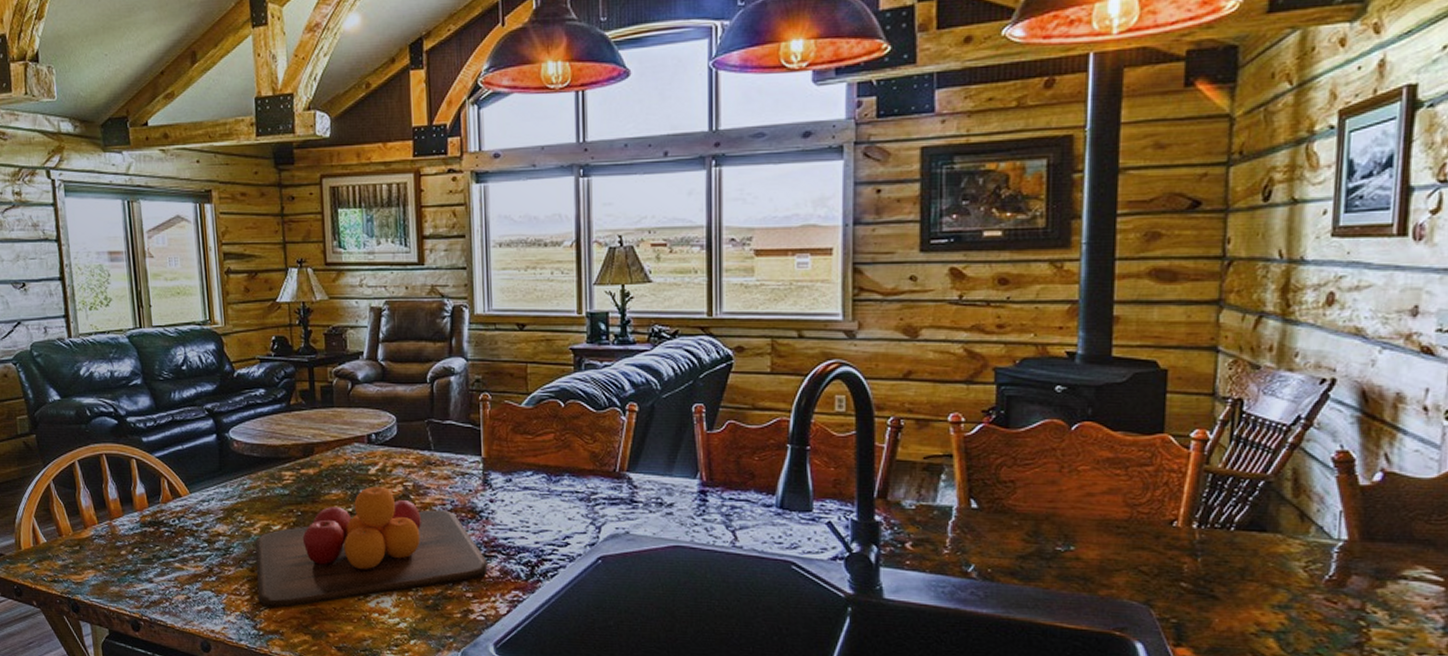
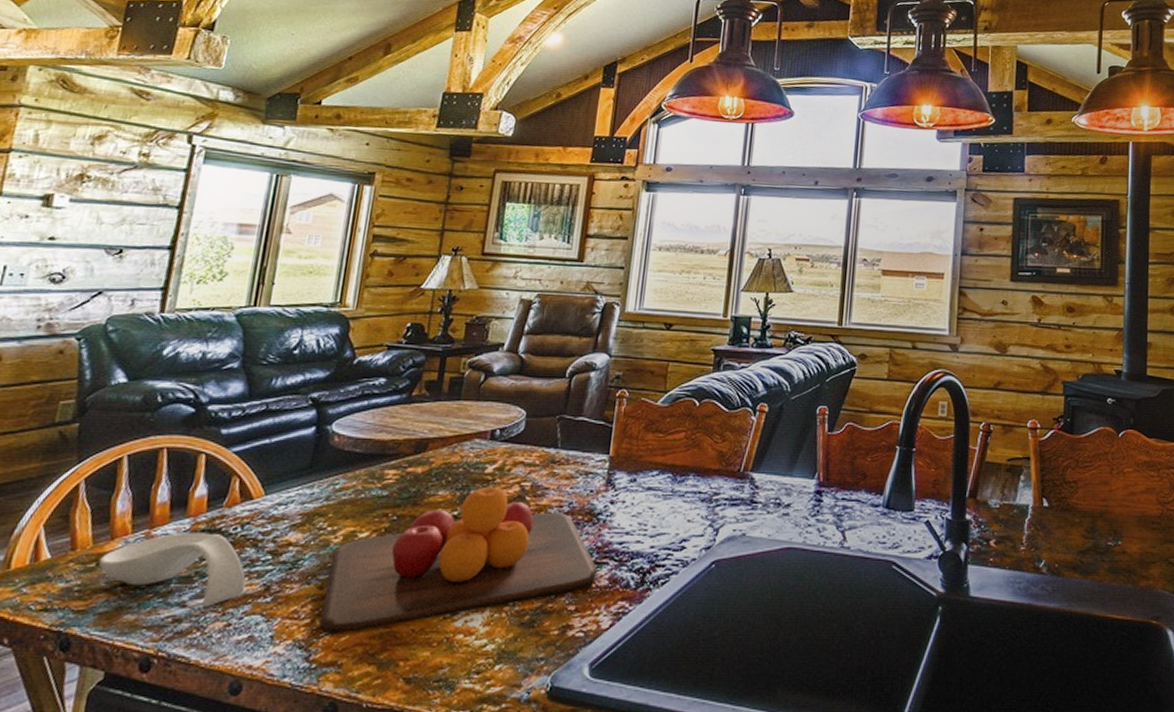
spoon rest: none [80,523,194,583] -> present [98,532,246,607]

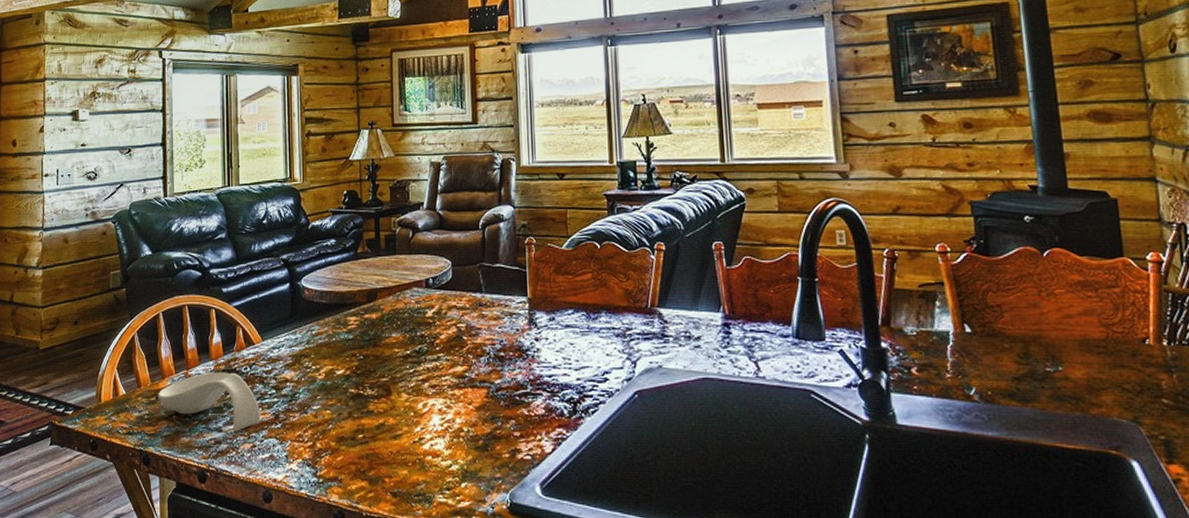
chopping board: present [319,487,598,634] -> none [319,329,534,455]

